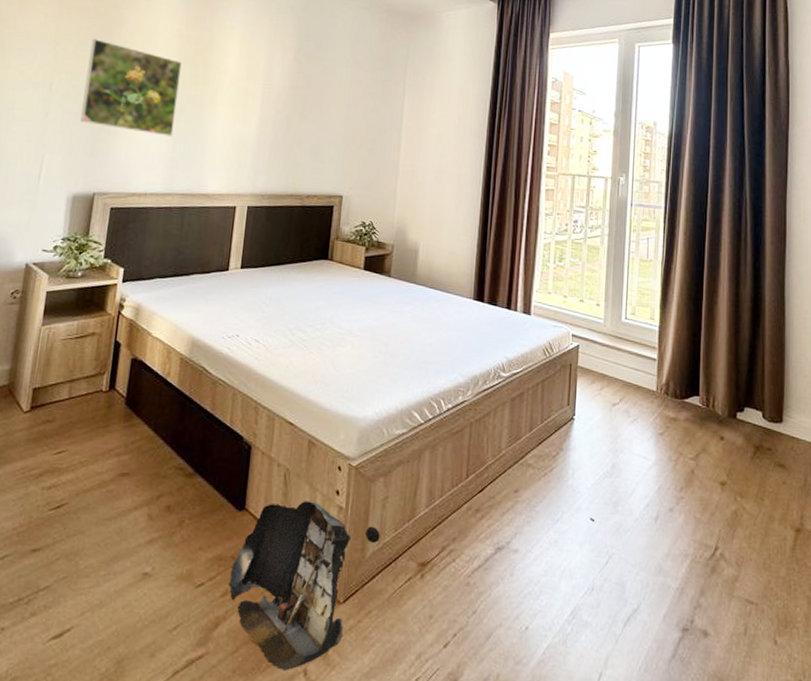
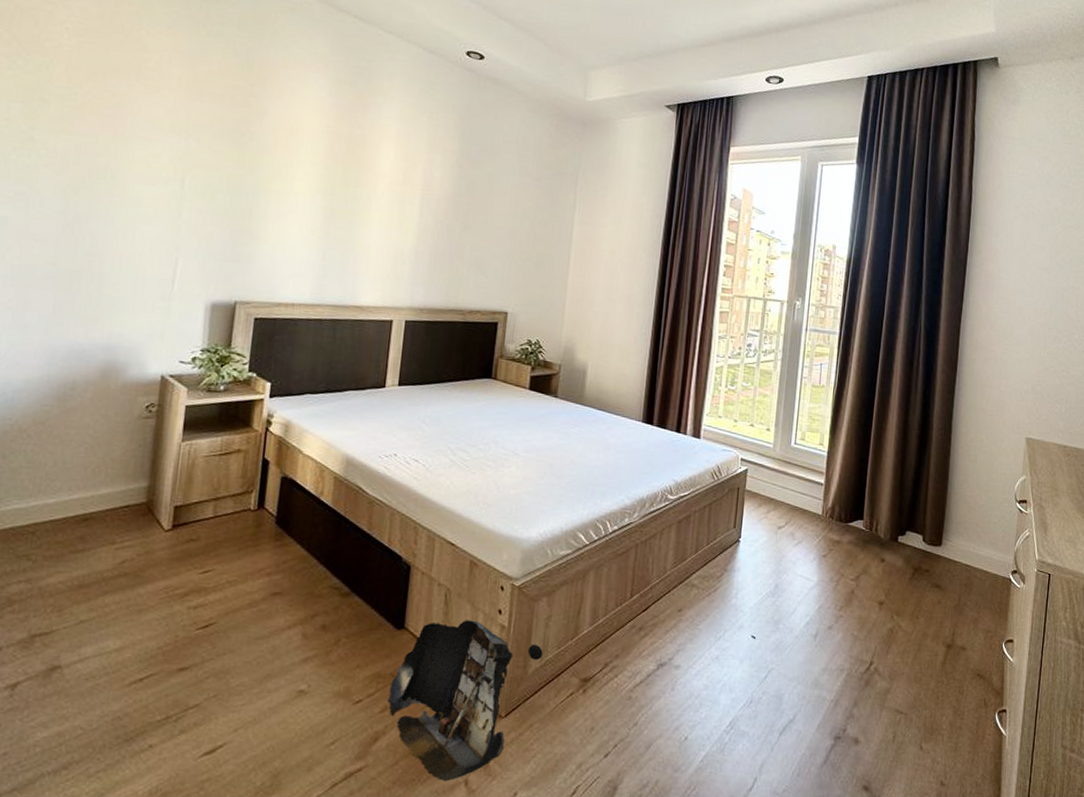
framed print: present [80,39,182,137] -> none [218,131,331,243]

